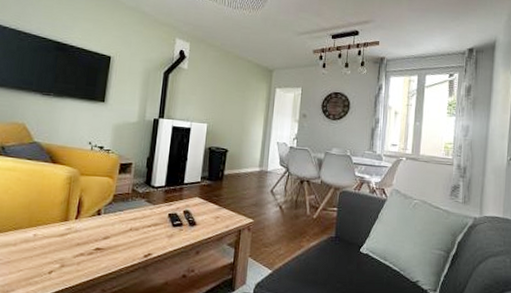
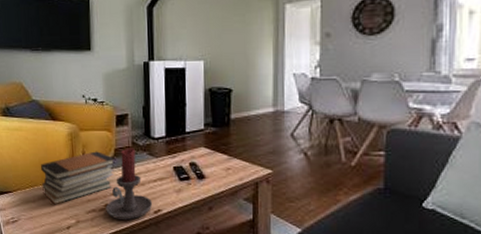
book stack: none [27,196,112,249] -> present [40,151,115,205]
candle holder: none [95,194,144,264] -> present [106,148,153,220]

